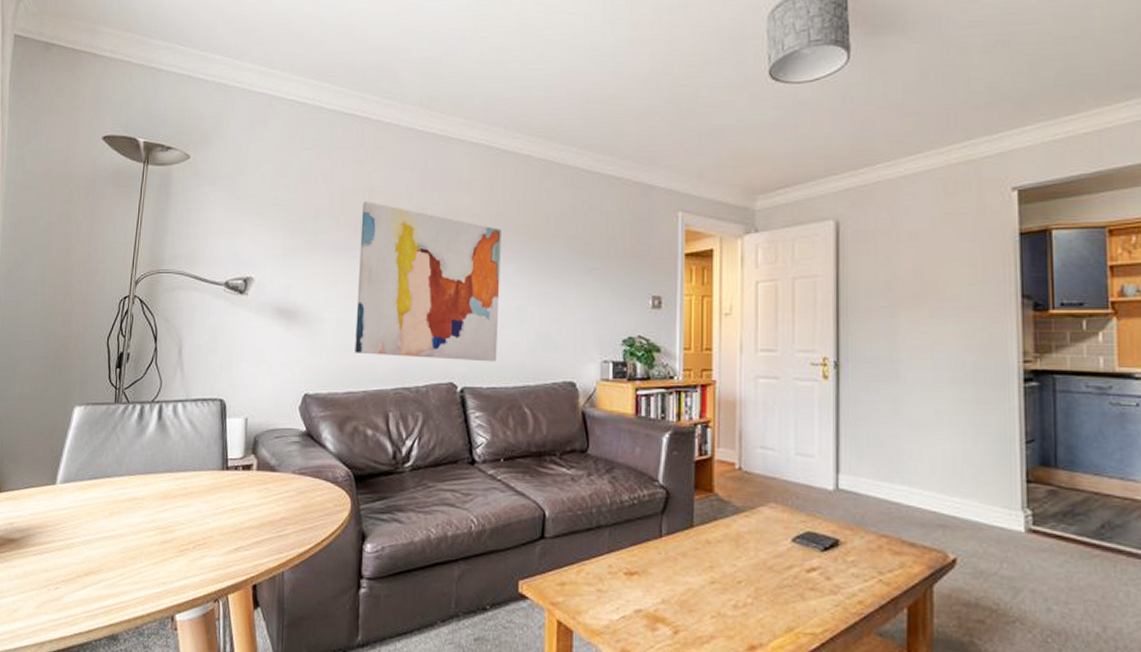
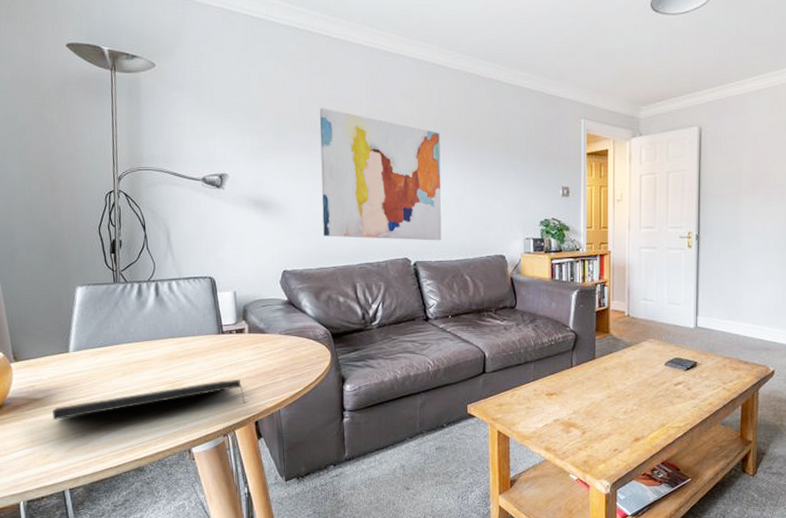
notepad: none [26,527,244,567] -> present [51,379,245,420]

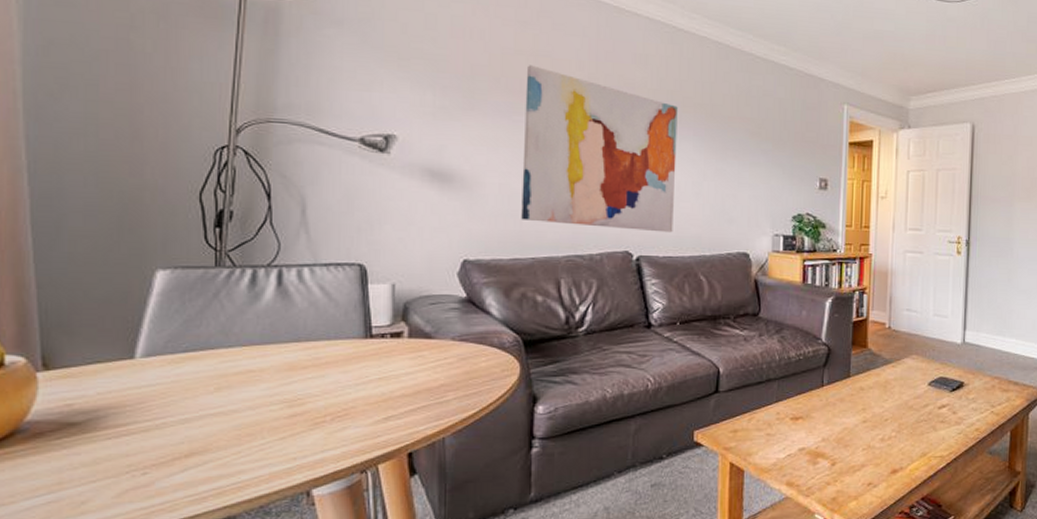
notepad: present [51,379,245,420] -> none [96,397,396,452]

